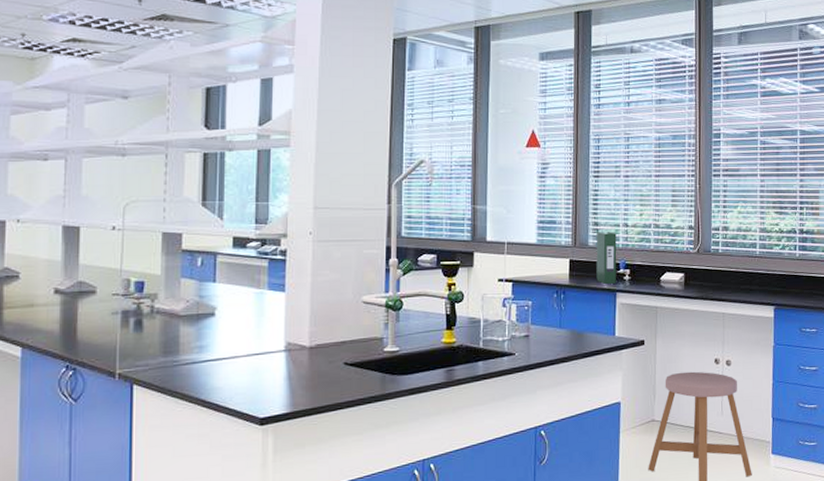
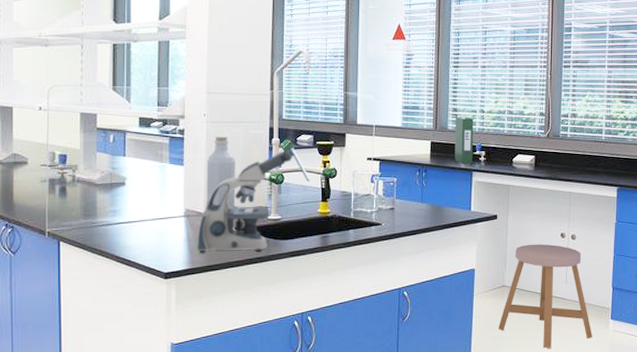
microscope: none [300,268,432,393] -> present [197,147,310,253]
bottle: none [312,257,346,342] -> present [206,136,236,210]

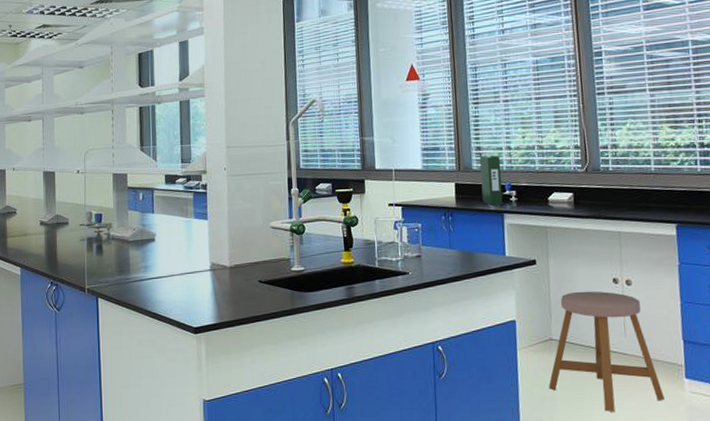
microscope: present [197,147,310,253] -> none [223,196,331,307]
bottle: present [206,136,236,210] -> none [229,189,259,262]

